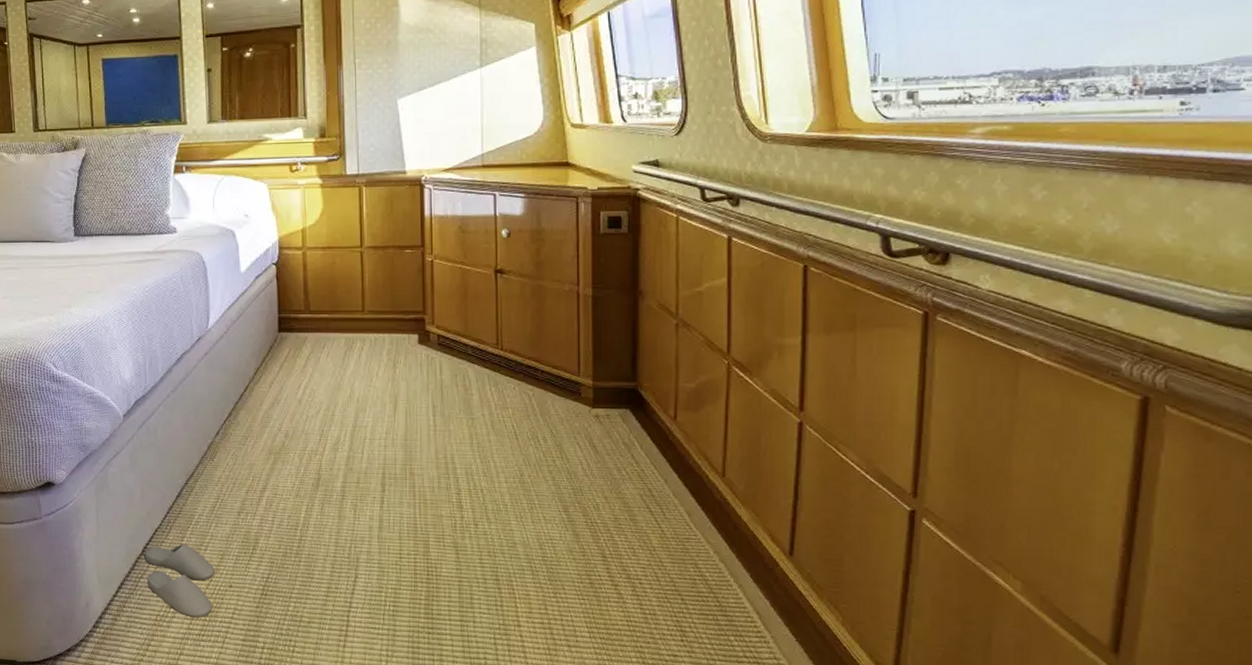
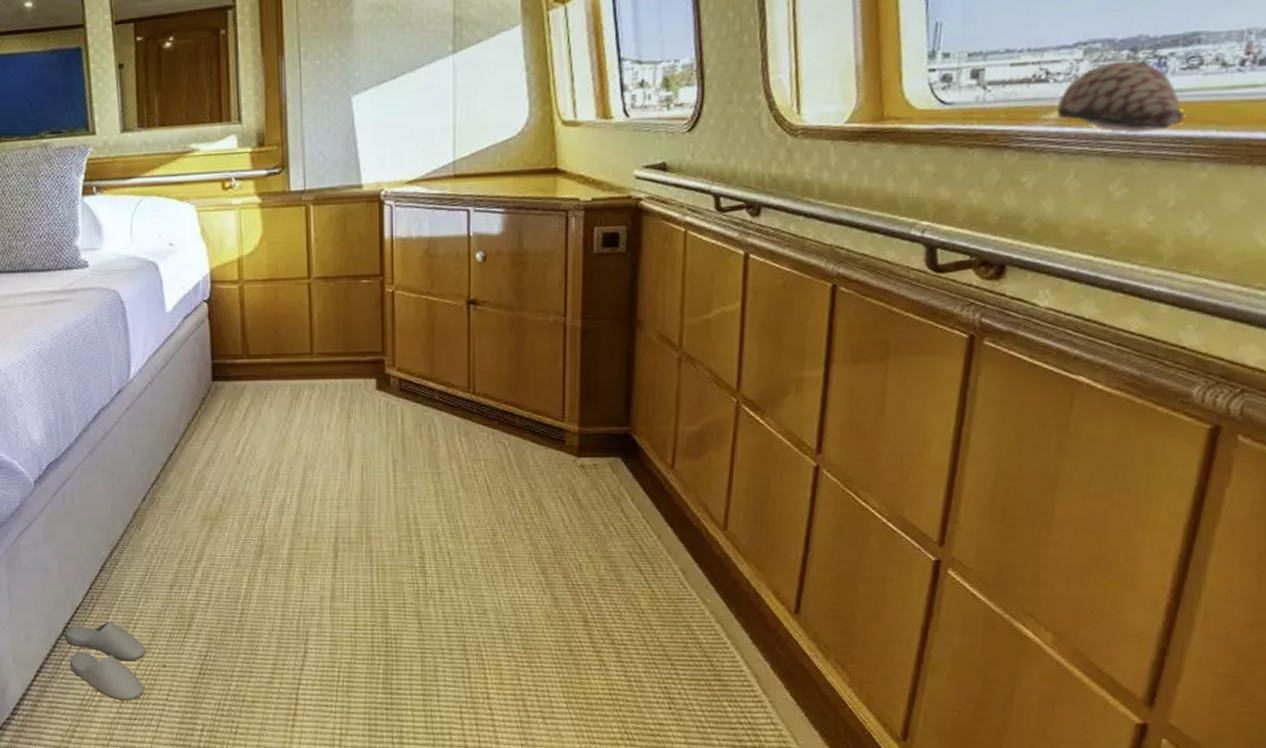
seashell: none [982,88,1088,146] -> present [1057,60,1184,132]

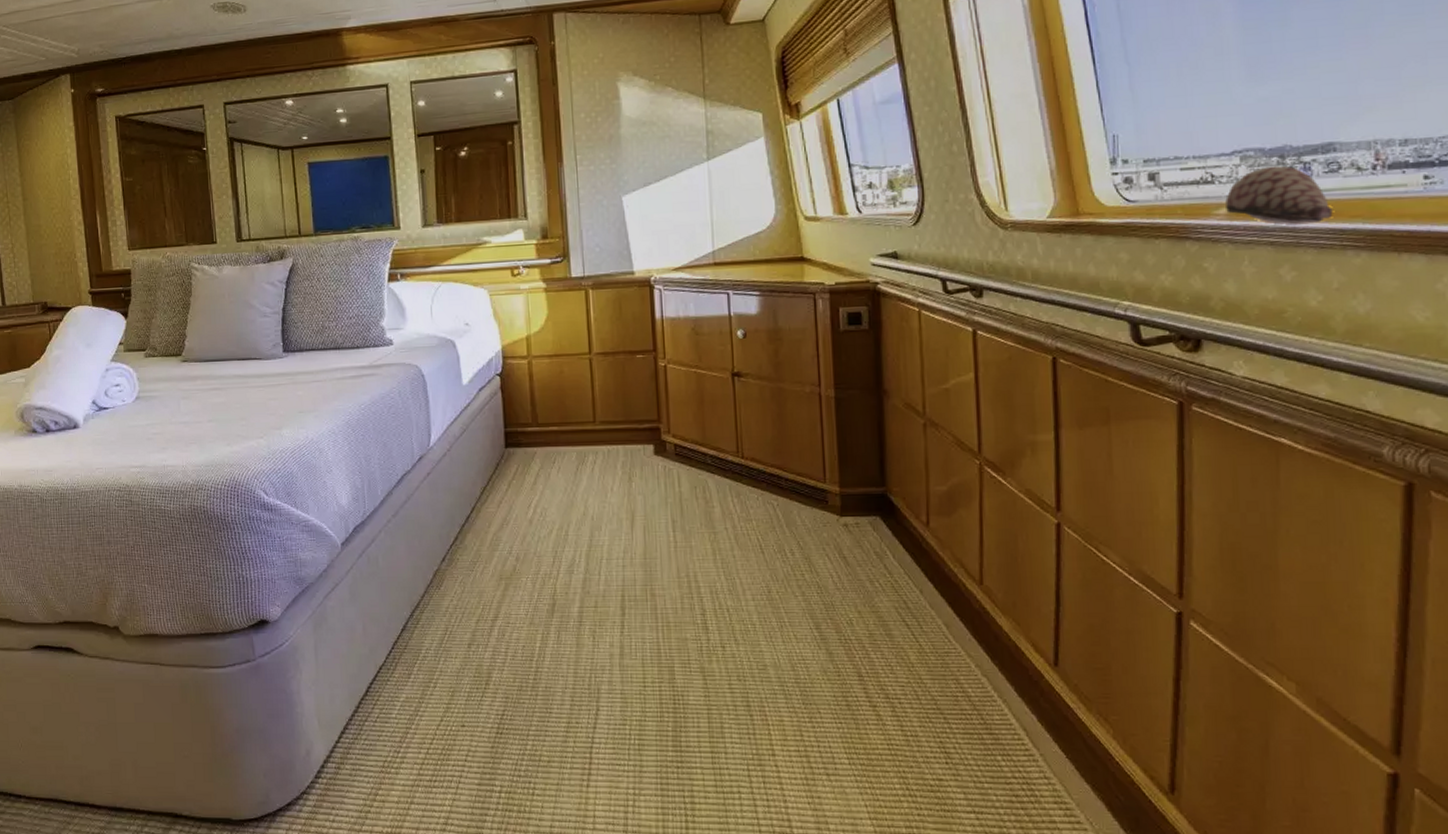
slippers: present [65,622,146,701] -> none [369,681,446,762]

